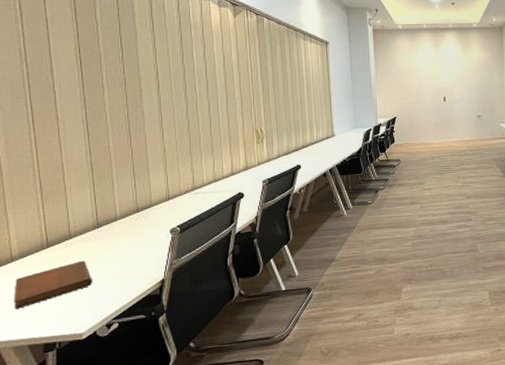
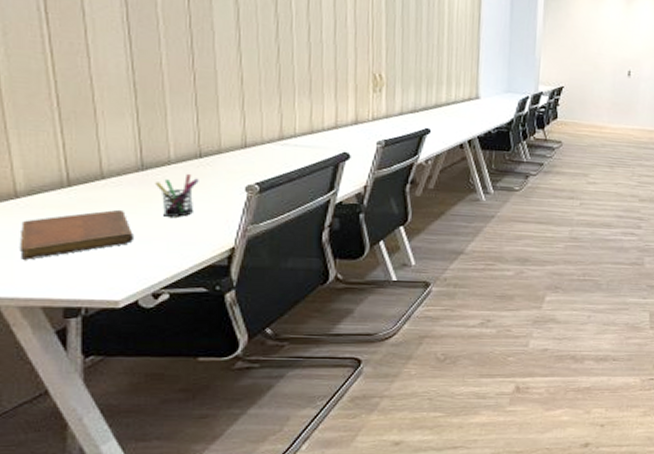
pen holder: none [106,225,137,261] -> present [155,173,199,217]

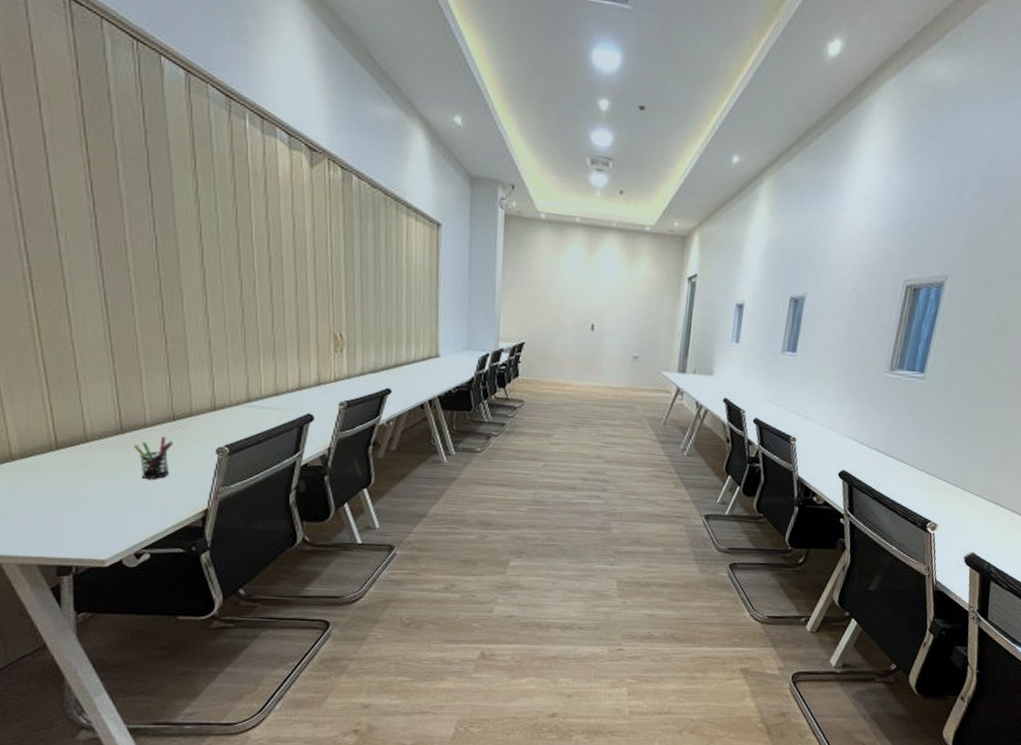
notebook: present [19,209,133,260] -> none [16,471,116,520]

